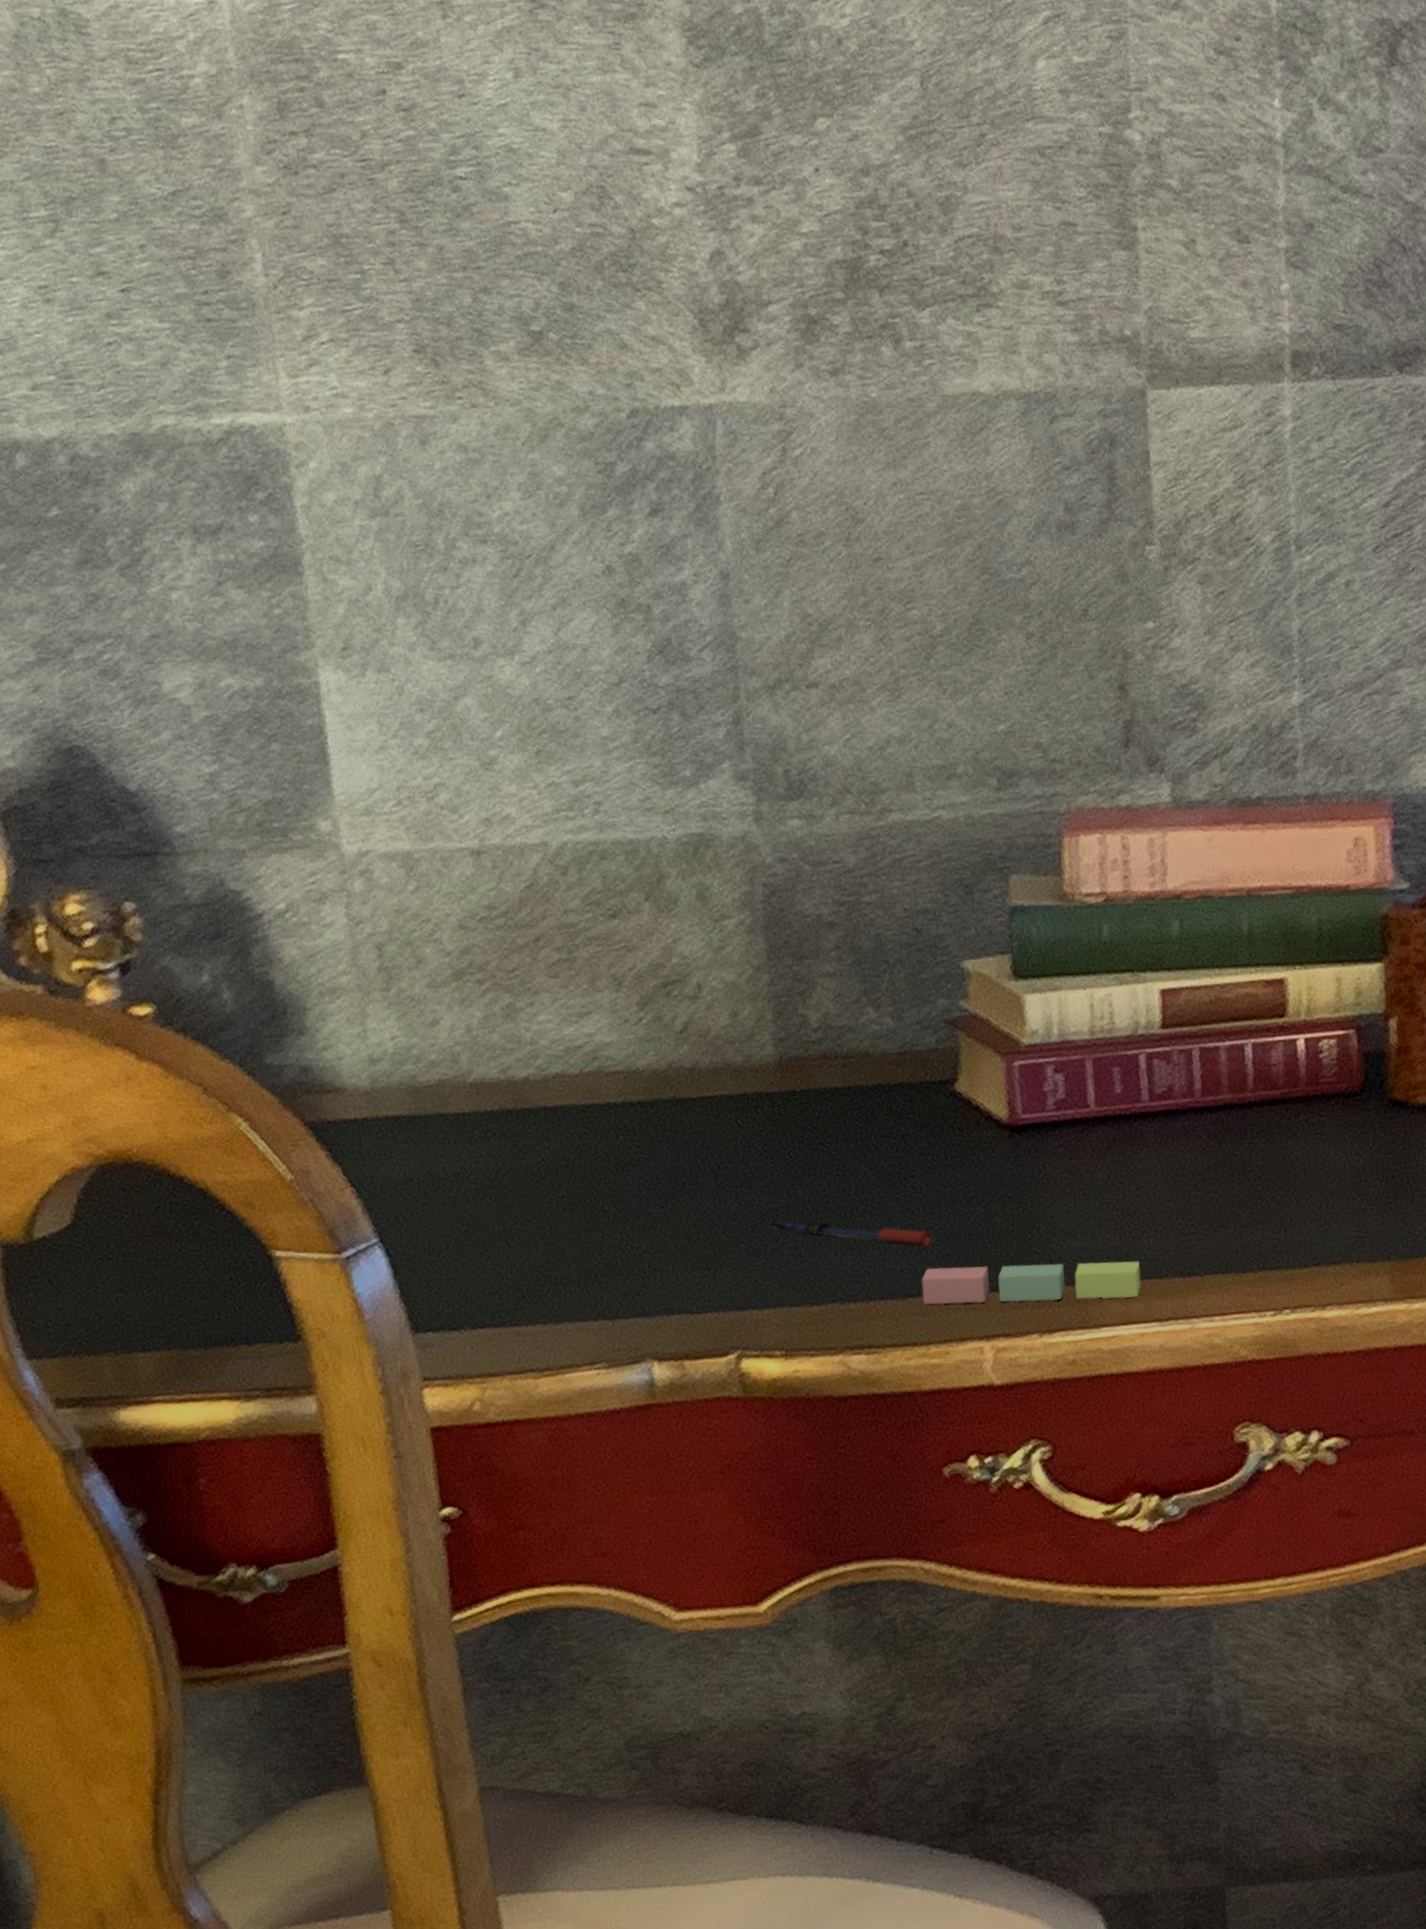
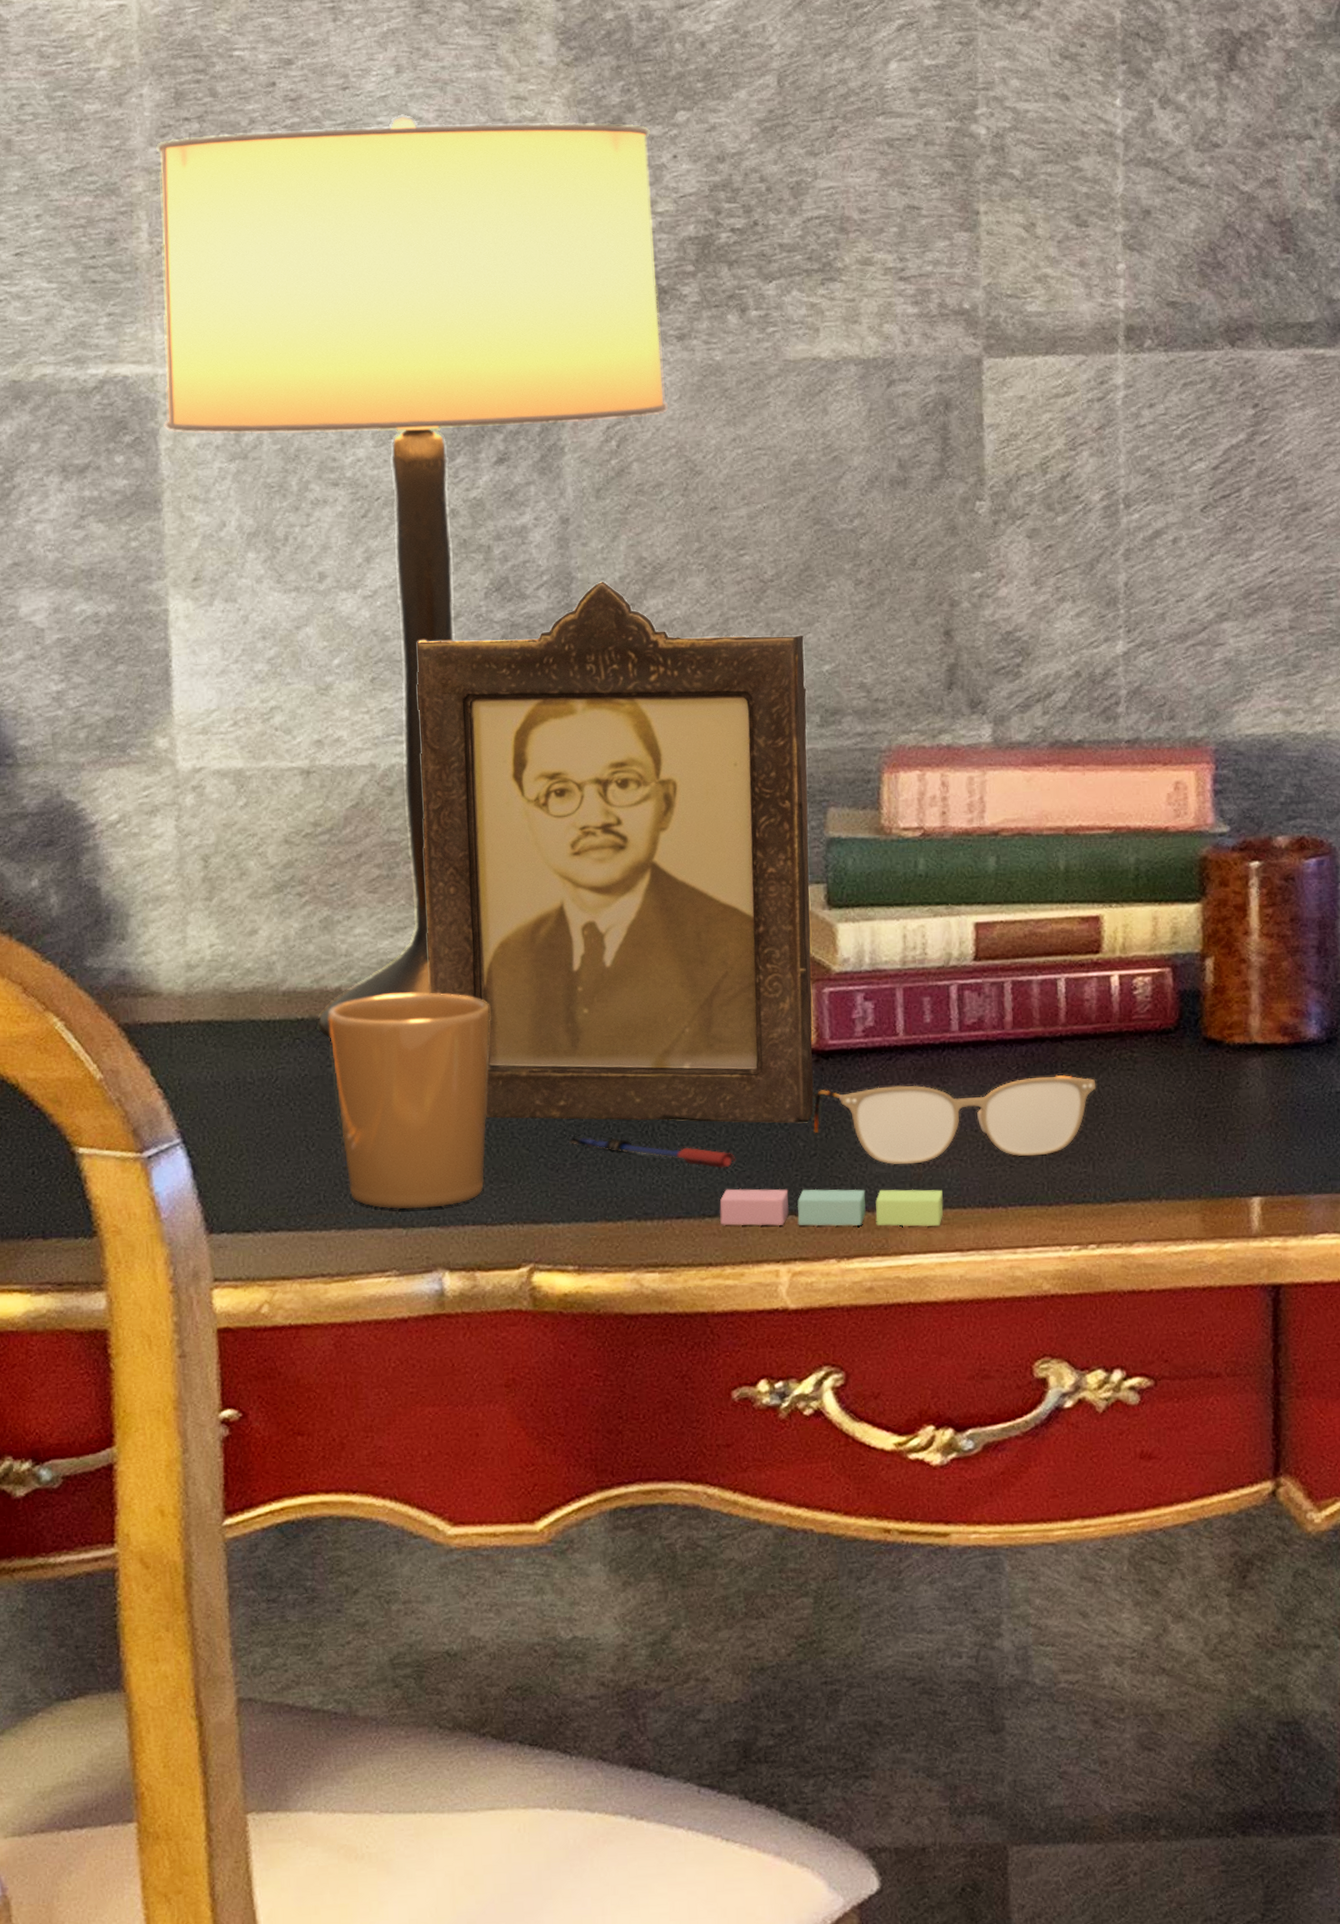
table lamp: none [265,127,824,1129] -> present [158,116,667,1038]
mug: none [518,1080,687,1302] -> present [328,993,491,1210]
photo frame: none [581,641,1010,1206] -> present [417,582,814,1123]
eyeglasses: none [1009,1141,1286,1238] -> present [813,1074,1097,1165]

